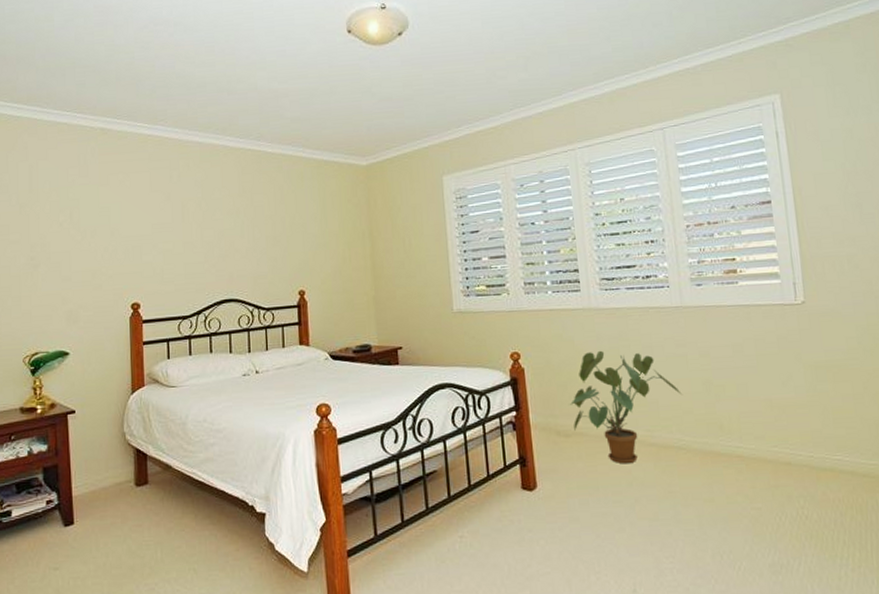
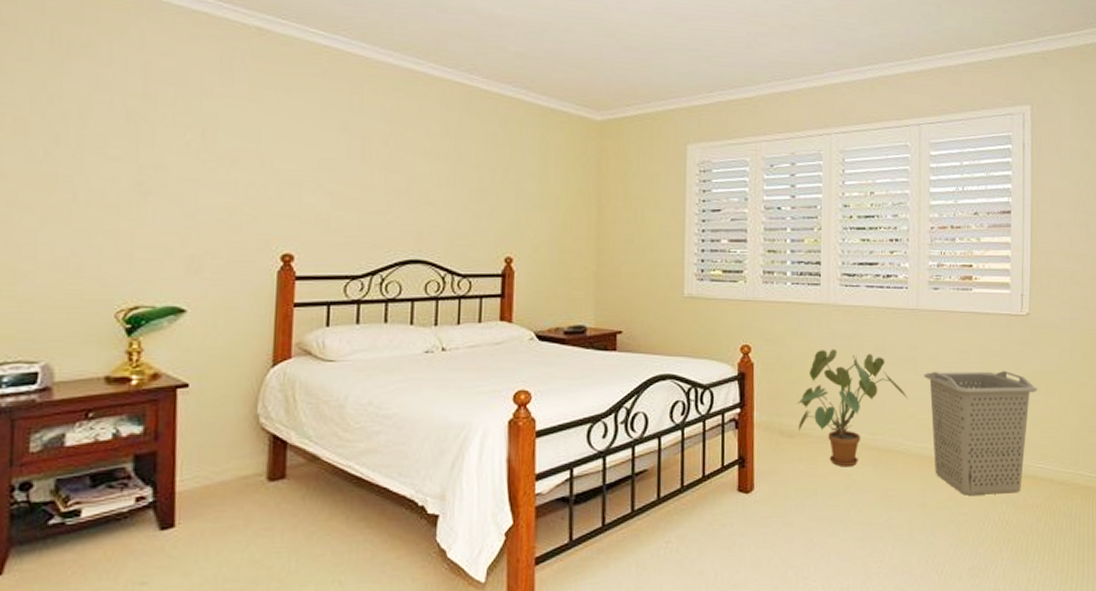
laundry basket: none [696,362,825,490] -> present [924,371,1038,495]

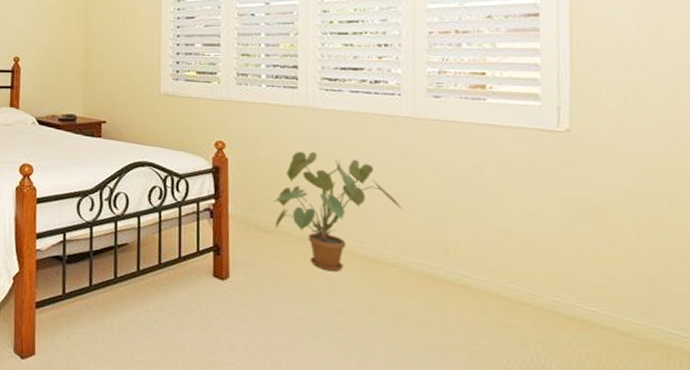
laundry basket: present [924,371,1038,495] -> none [423,184,585,335]

